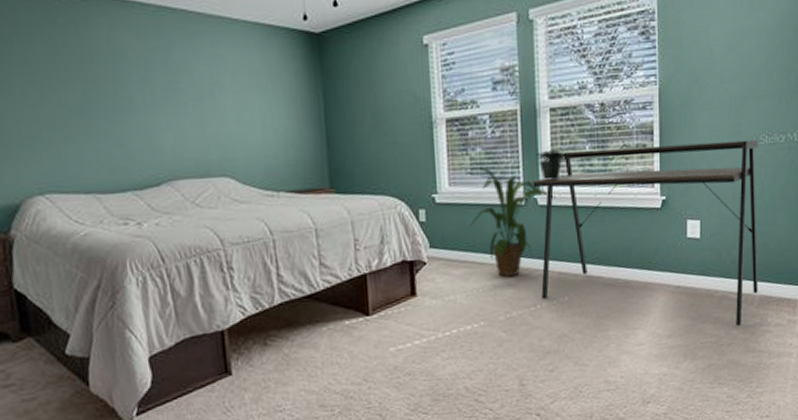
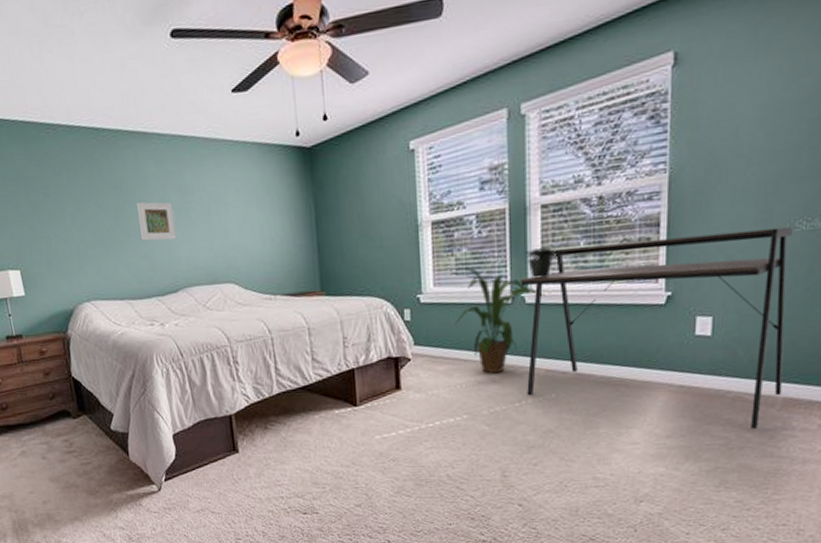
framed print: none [111,79,161,125] -> present [137,202,177,241]

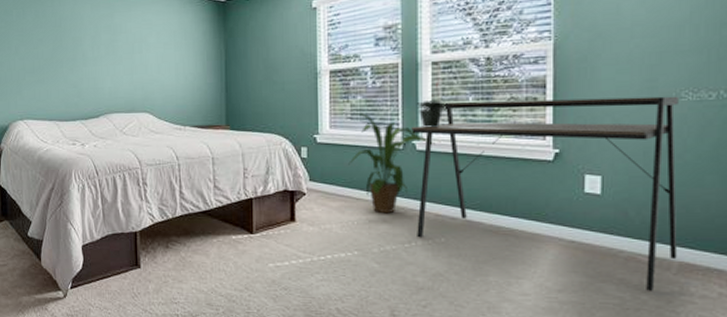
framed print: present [137,202,177,241] -> none [72,39,103,72]

